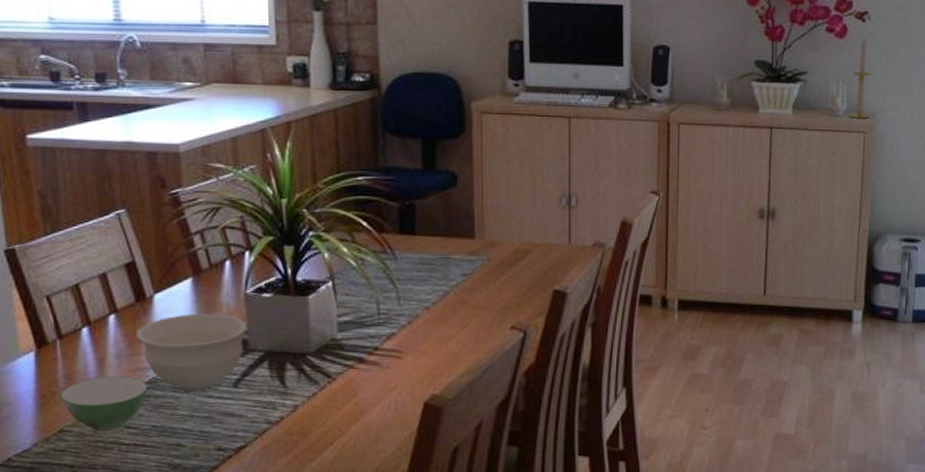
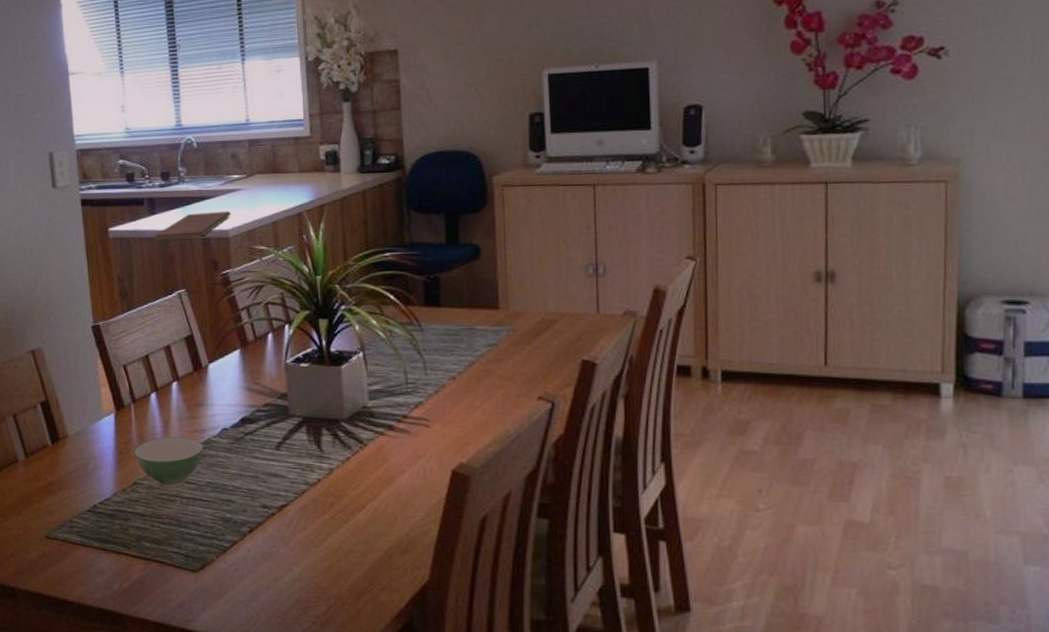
chopping board: none [87,122,182,153] -> present [155,211,231,241]
bowl: present [137,313,247,392] -> none [195,381,288,453]
candle: present [848,37,871,119] -> none [923,75,953,167]

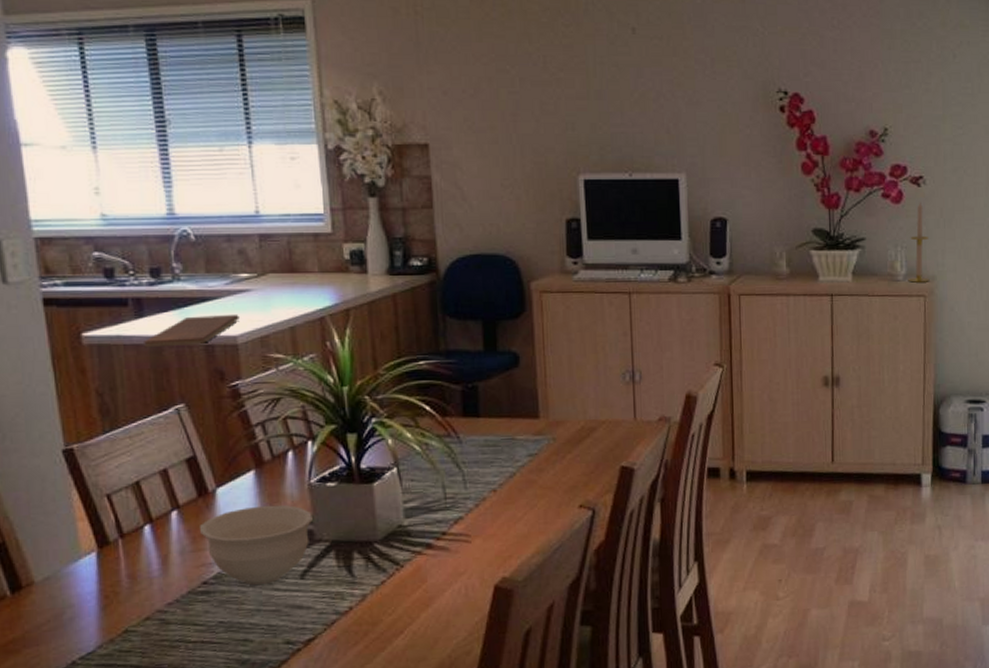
bowl: present [134,437,204,489] -> none [124,573,213,634]
bowl: none [195,381,288,453] -> present [200,505,313,586]
candle: none [923,75,953,167] -> present [908,202,930,283]

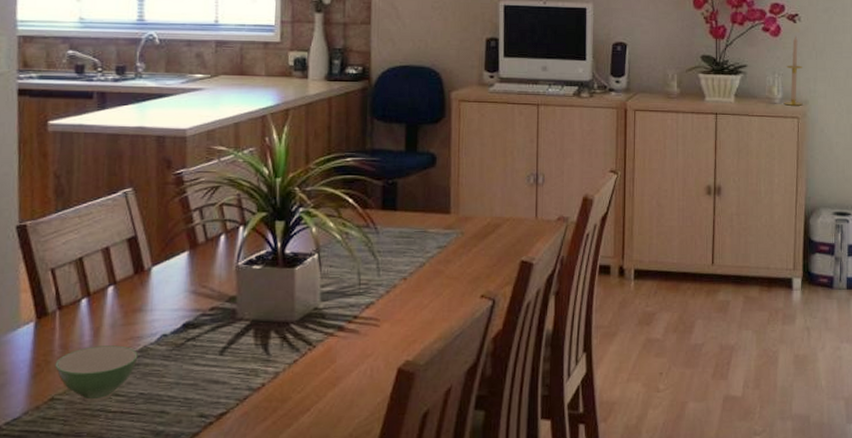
bowl: none [124,573,213,634] -> present [54,345,138,403]
chopping board: present [144,315,240,348] -> none [102,110,191,137]
bowl: present [200,505,313,586] -> none [132,284,237,360]

